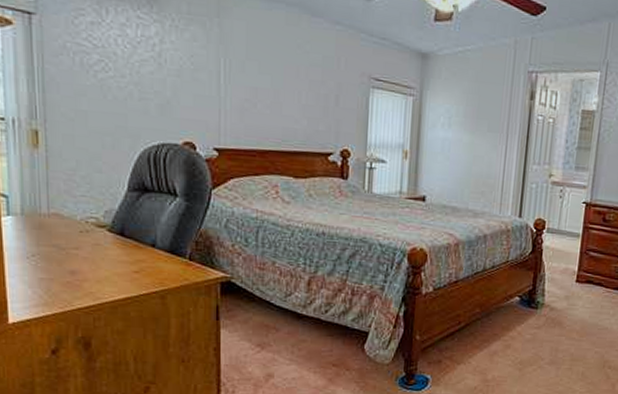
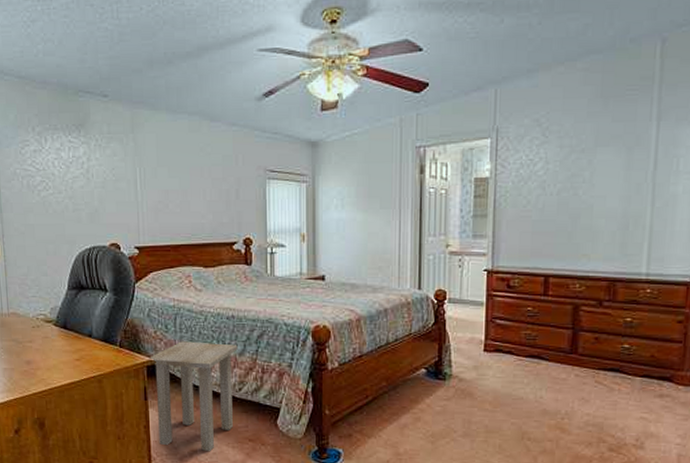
side table: none [223,257,327,376] -> present [148,341,238,451]

